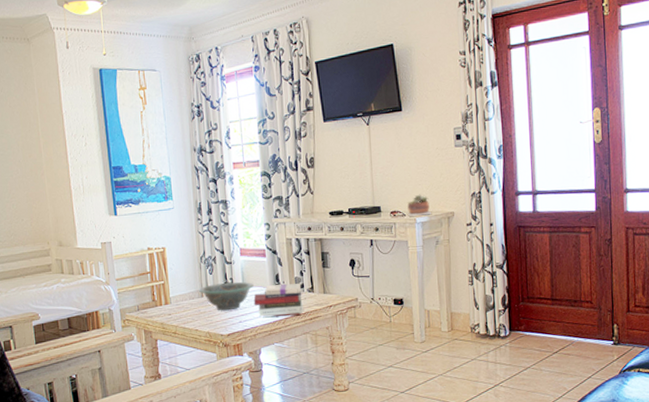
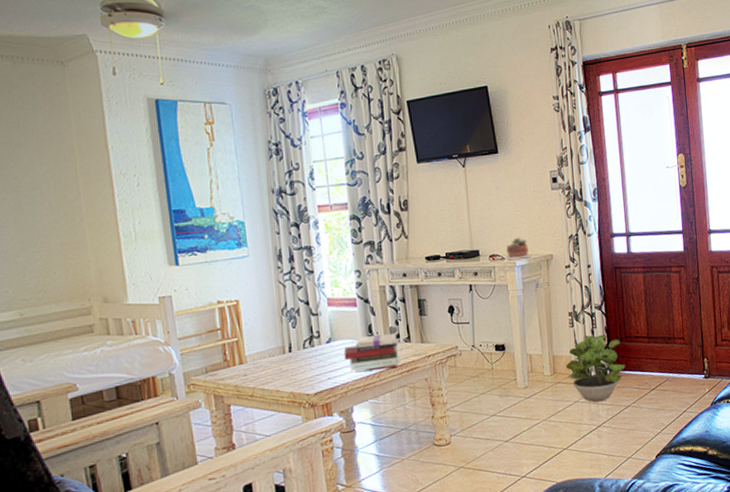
decorative bowl: present [199,281,254,310] -> none [280,334,344,367]
potted plant: none [463,293,527,362] -> present [565,334,626,402]

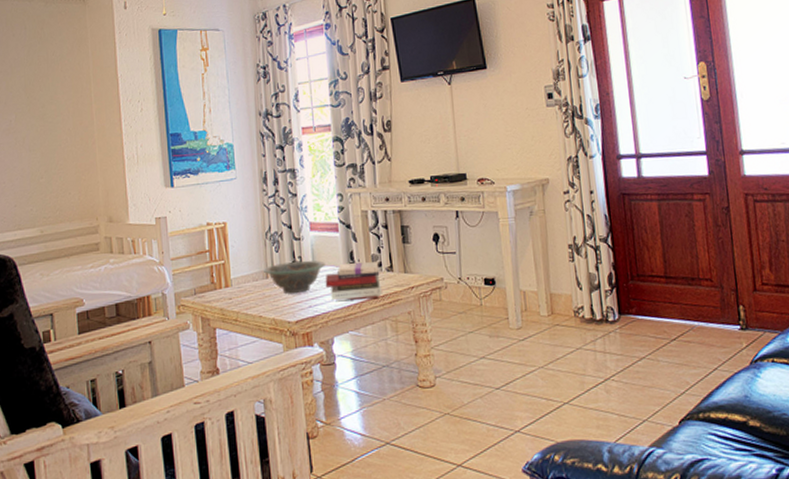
decorative bowl: none [280,334,344,367] -> present [264,260,325,293]
succulent plant: present [506,237,531,261] -> none [496,159,524,185]
potted plant: present [565,334,626,402] -> none [565,270,638,351]

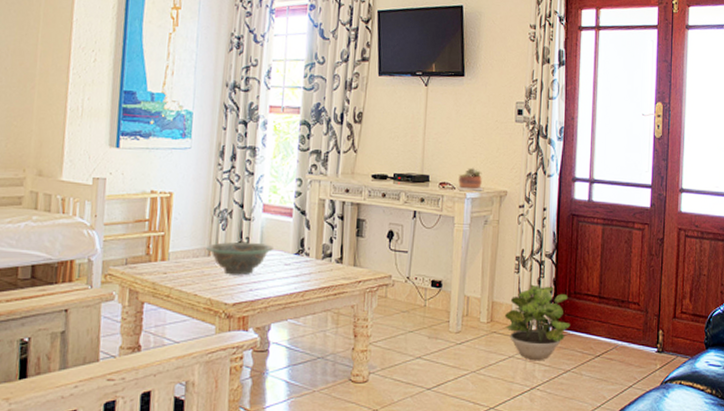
books: present [325,262,383,301] -> none [270,250,329,289]
succulent plant: none [496,159,524,185] -> present [457,167,484,192]
potted plant: none [565,270,638,351] -> present [504,284,571,361]

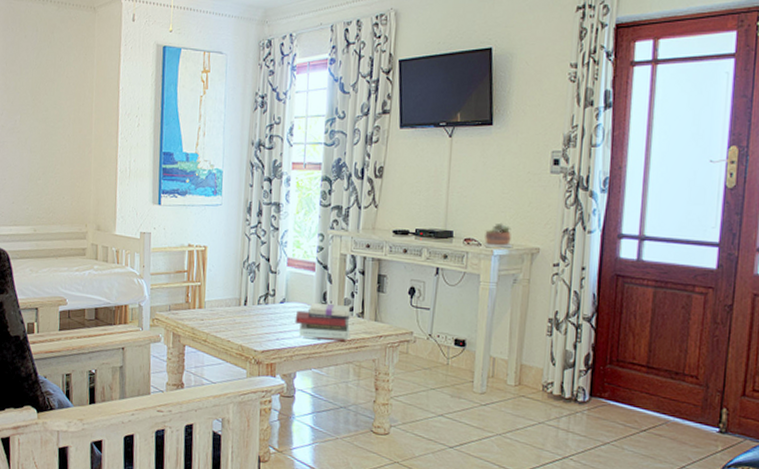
decorative bowl: present [206,241,273,274] -> none [237,293,298,324]
books: none [270,250,329,289] -> present [295,303,351,342]
potted plant: present [504,284,571,361] -> none [534,348,611,430]

